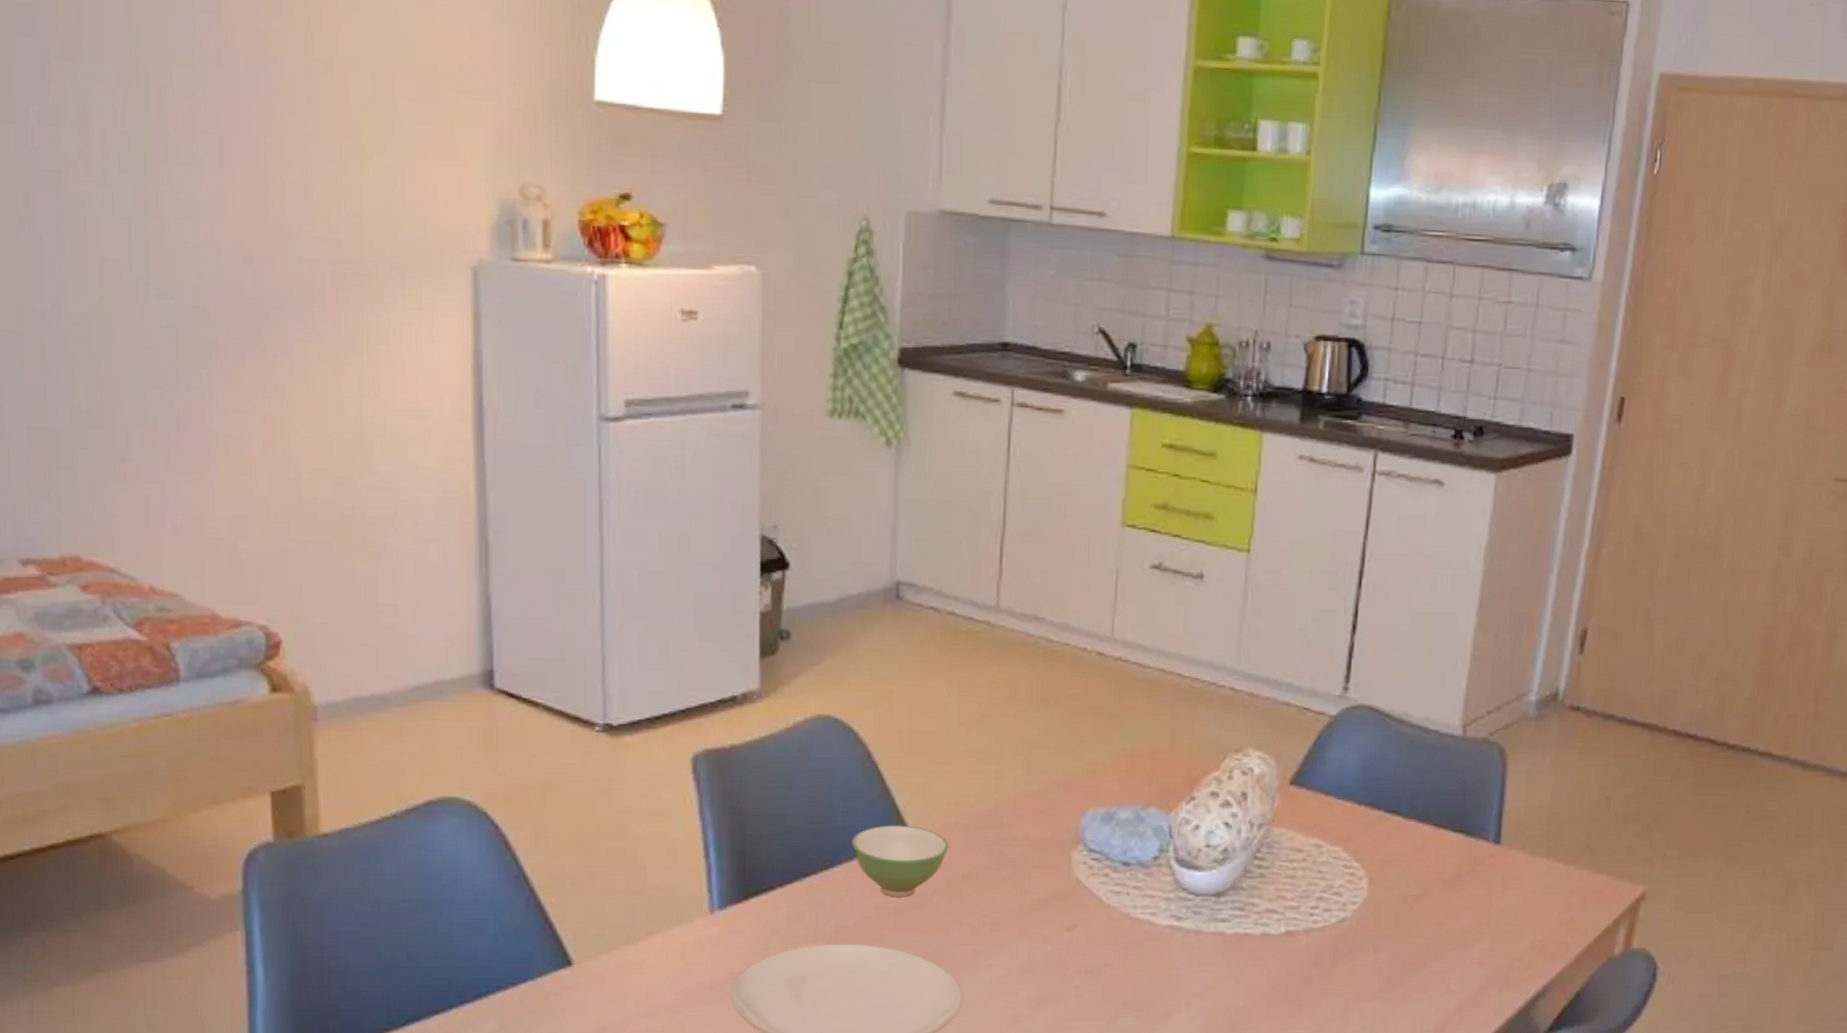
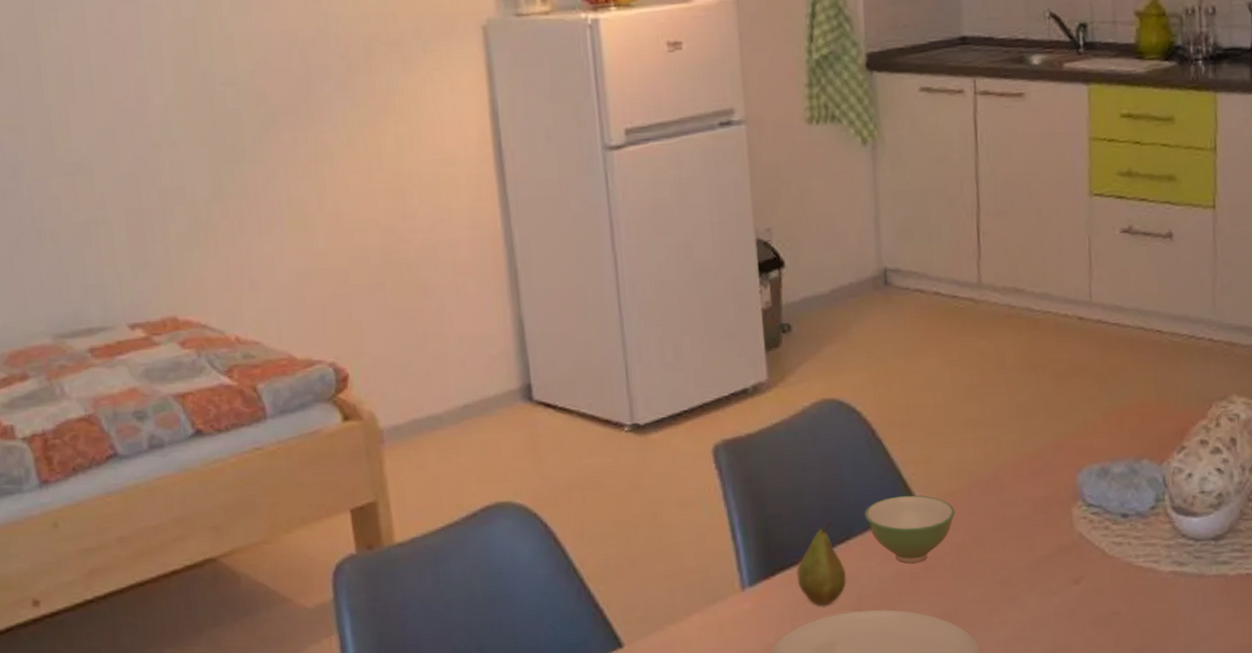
fruit: none [772,847,825,936] -> present [796,522,846,606]

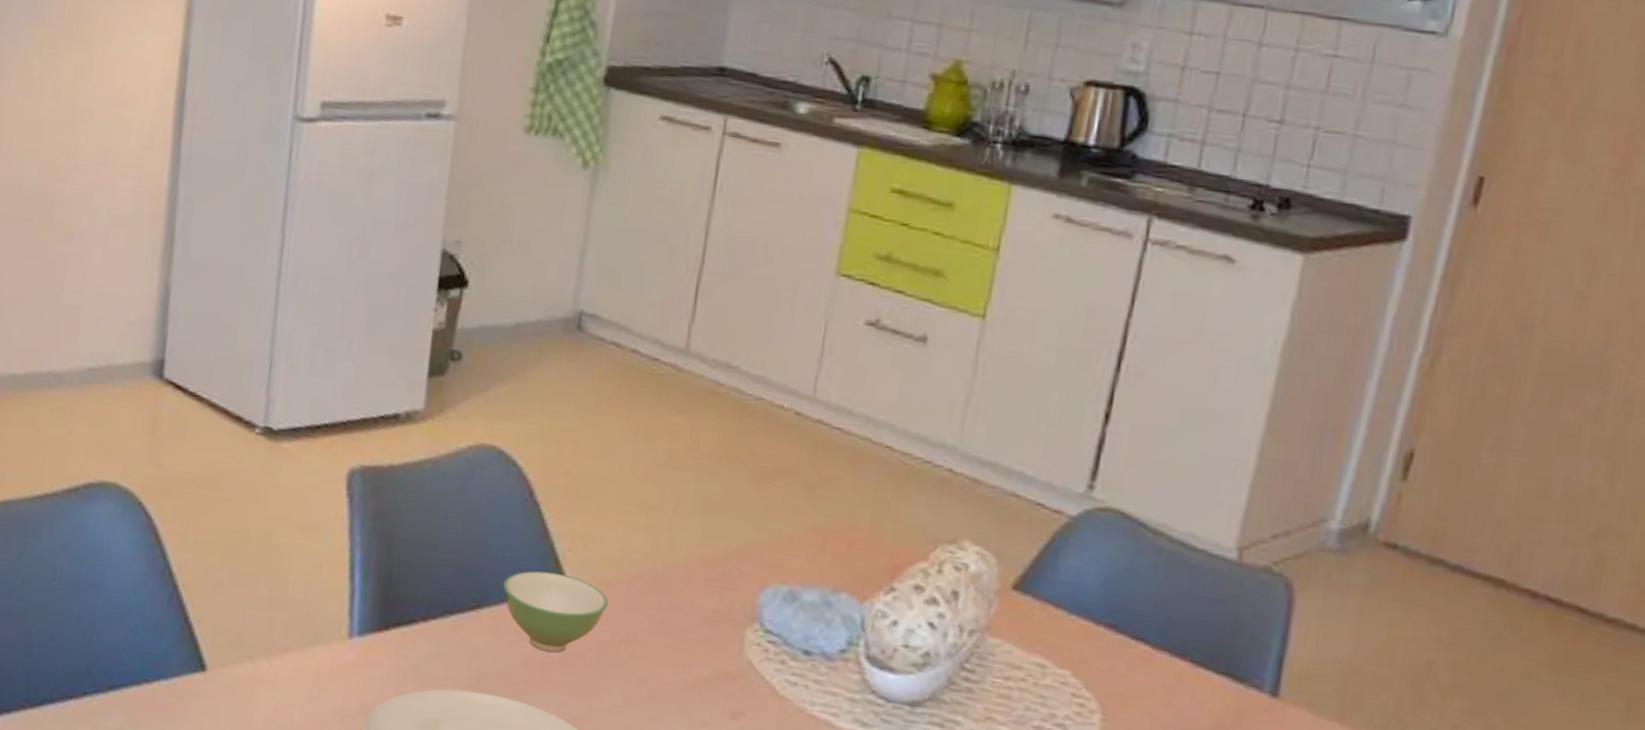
fruit: present [796,522,846,606] -> none [413,583,470,676]

